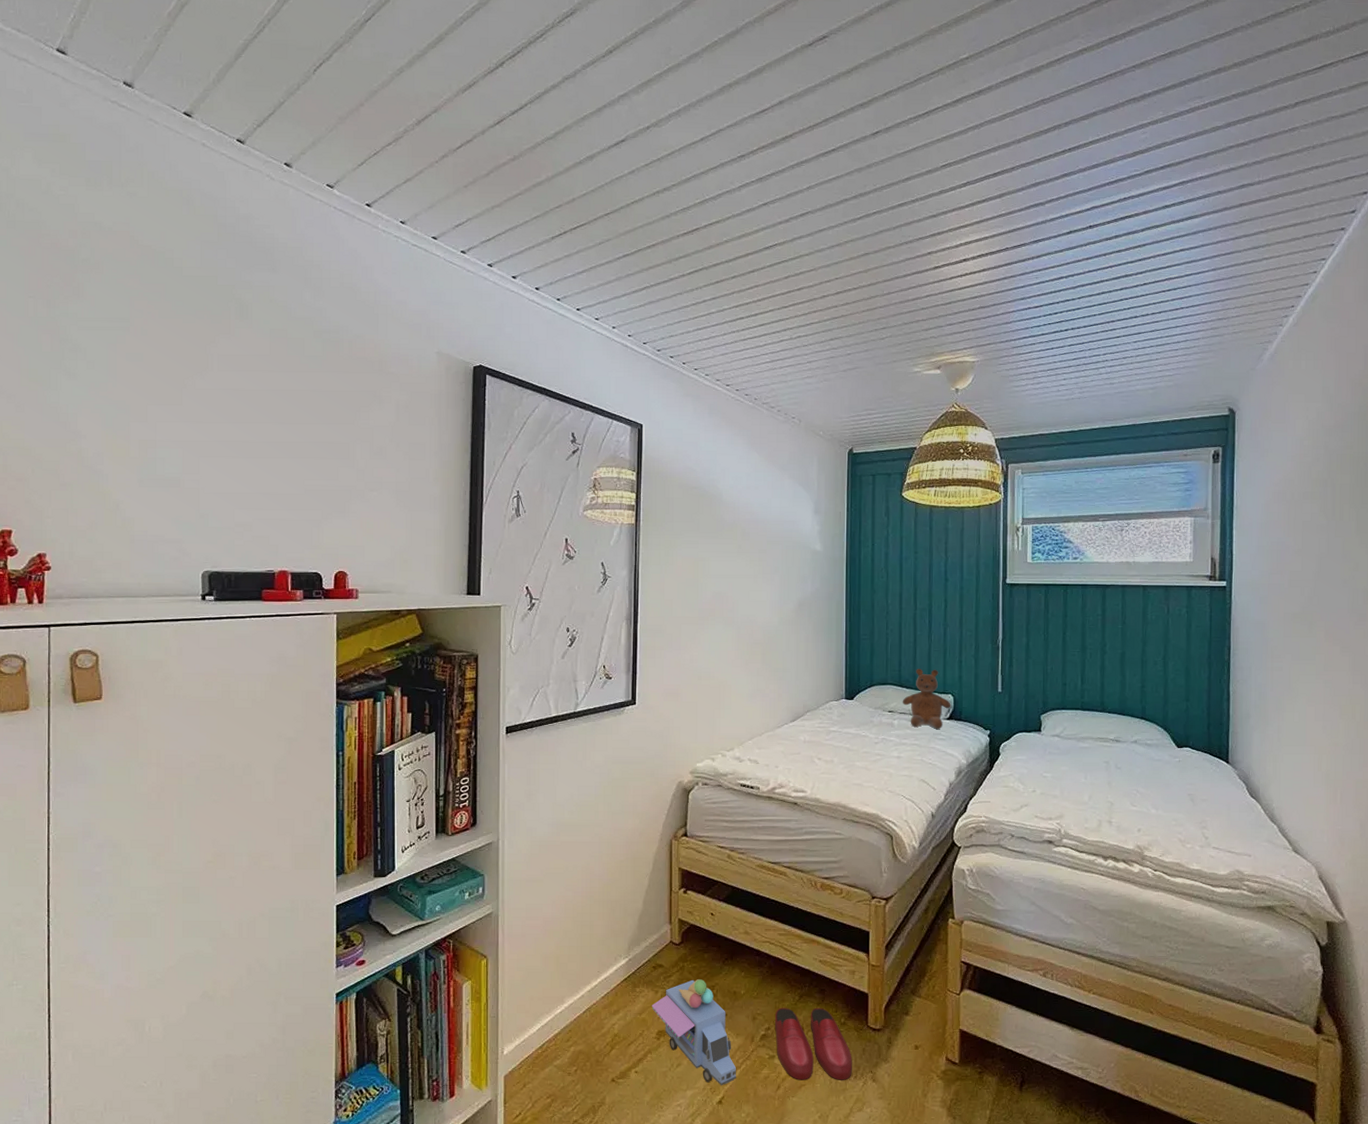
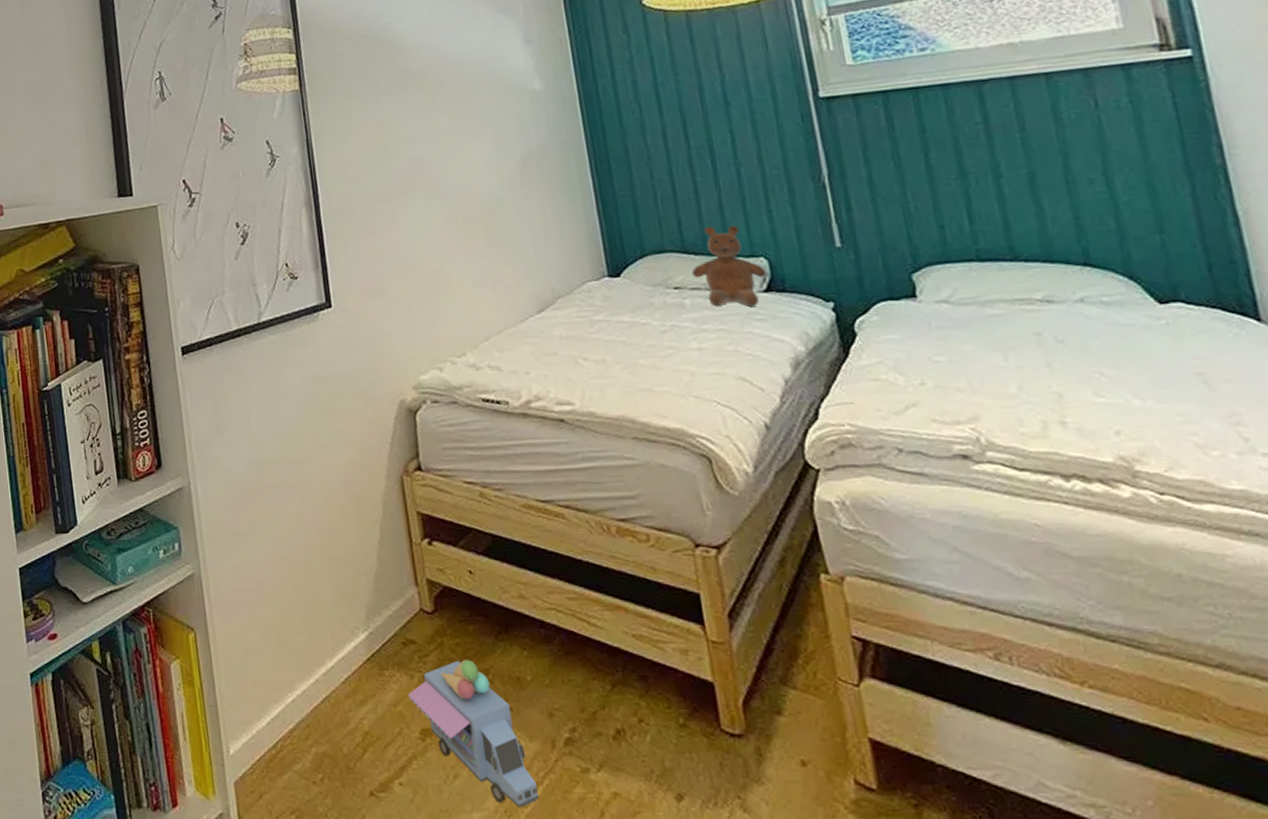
slippers: present [775,1007,852,1080] -> none [580,700,709,808]

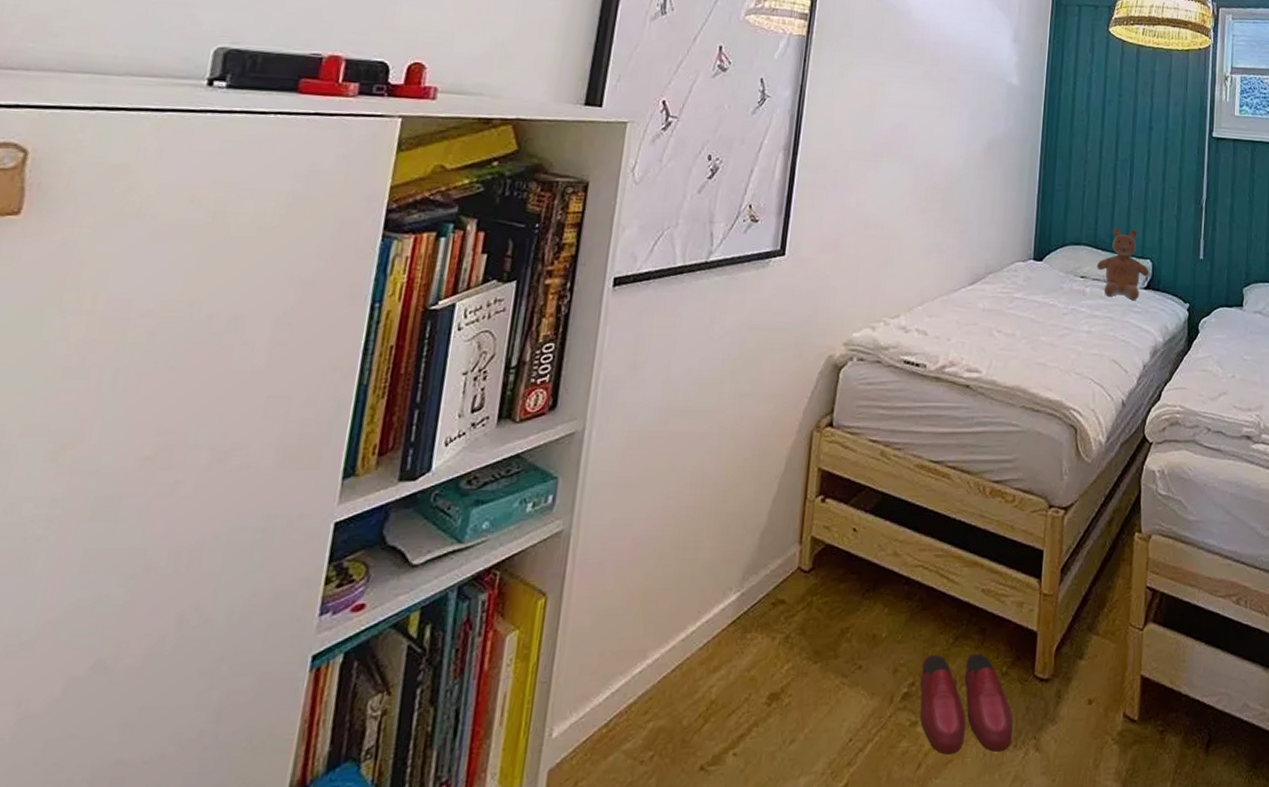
toy truck: present [407,660,540,808] -> none [764,619,867,768]
slippers: none [580,700,709,808] -> present [920,652,1013,755]

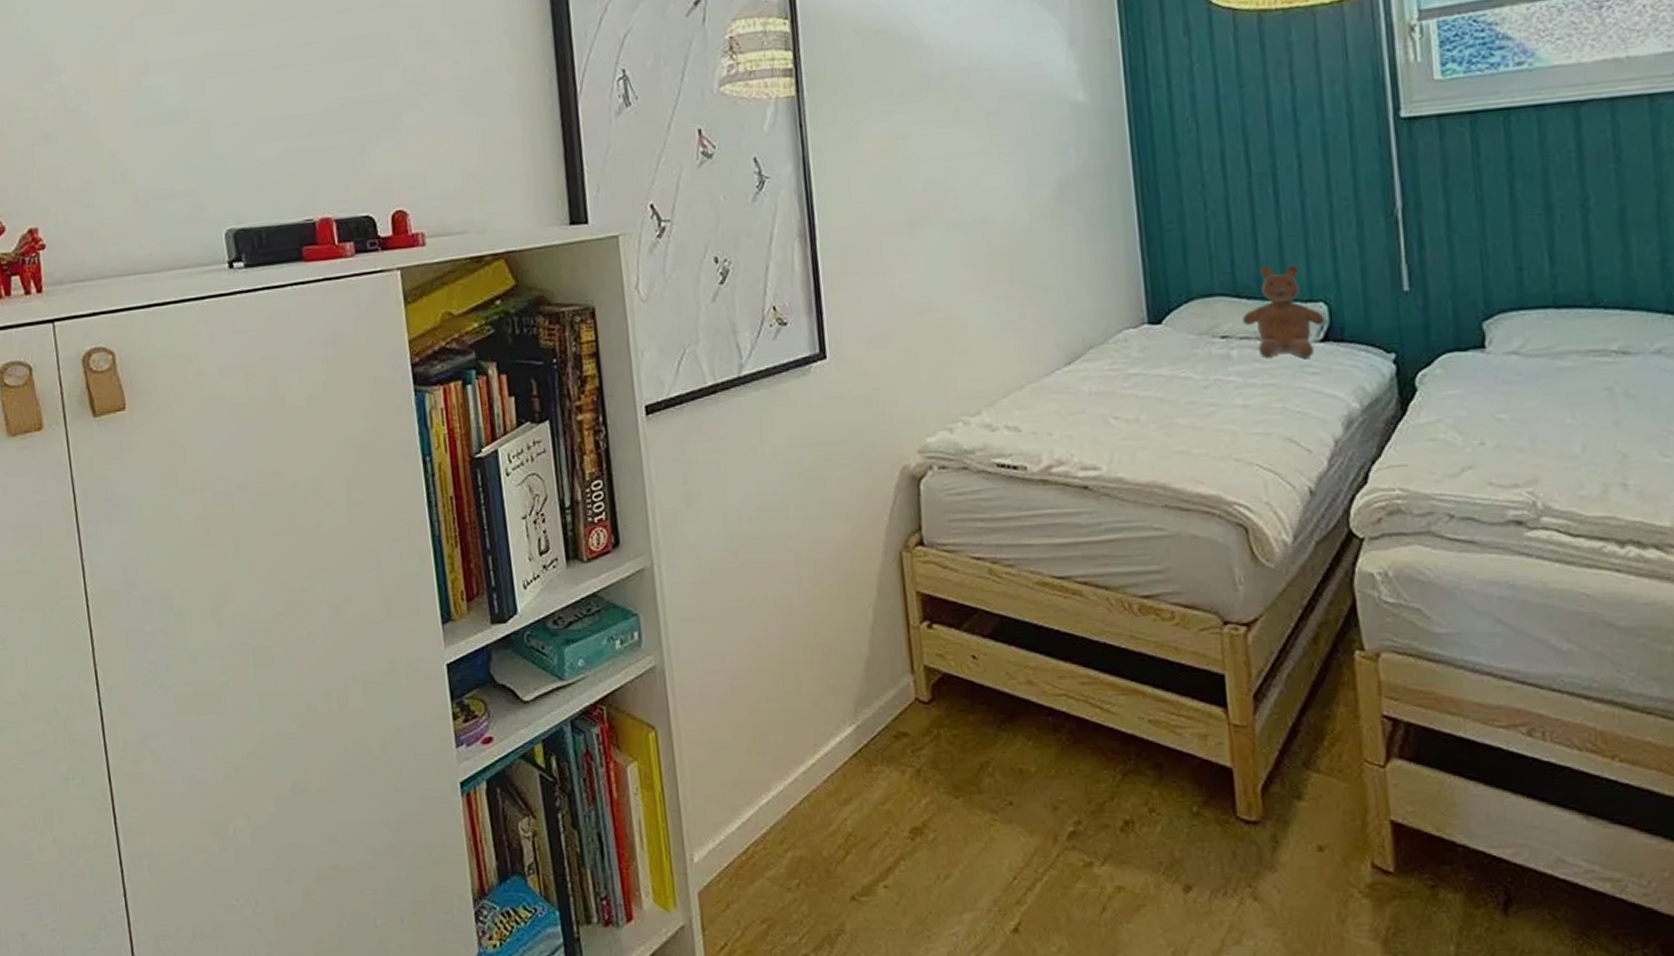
slippers: present [920,652,1013,755] -> none [1087,790,1219,899]

